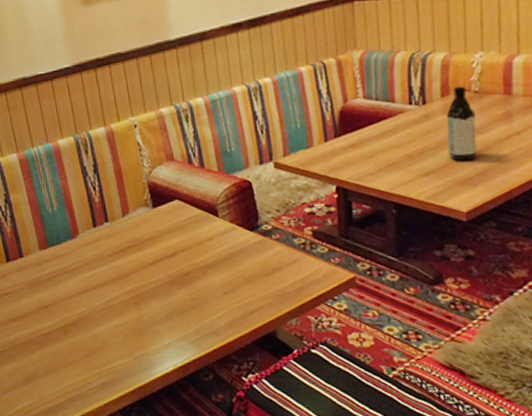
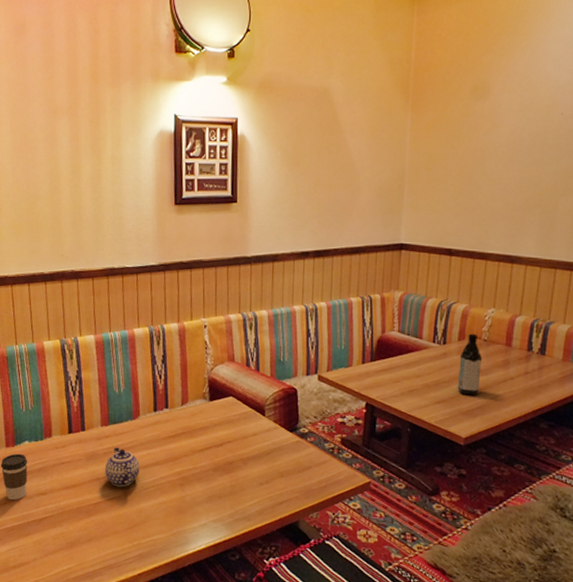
teapot: none [50,269,89,313] -> present [105,446,140,487]

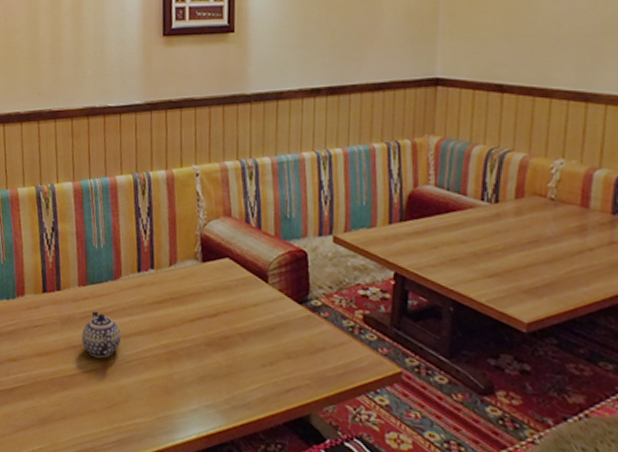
water bottle: present [457,333,483,395] -> none [515,190,549,269]

